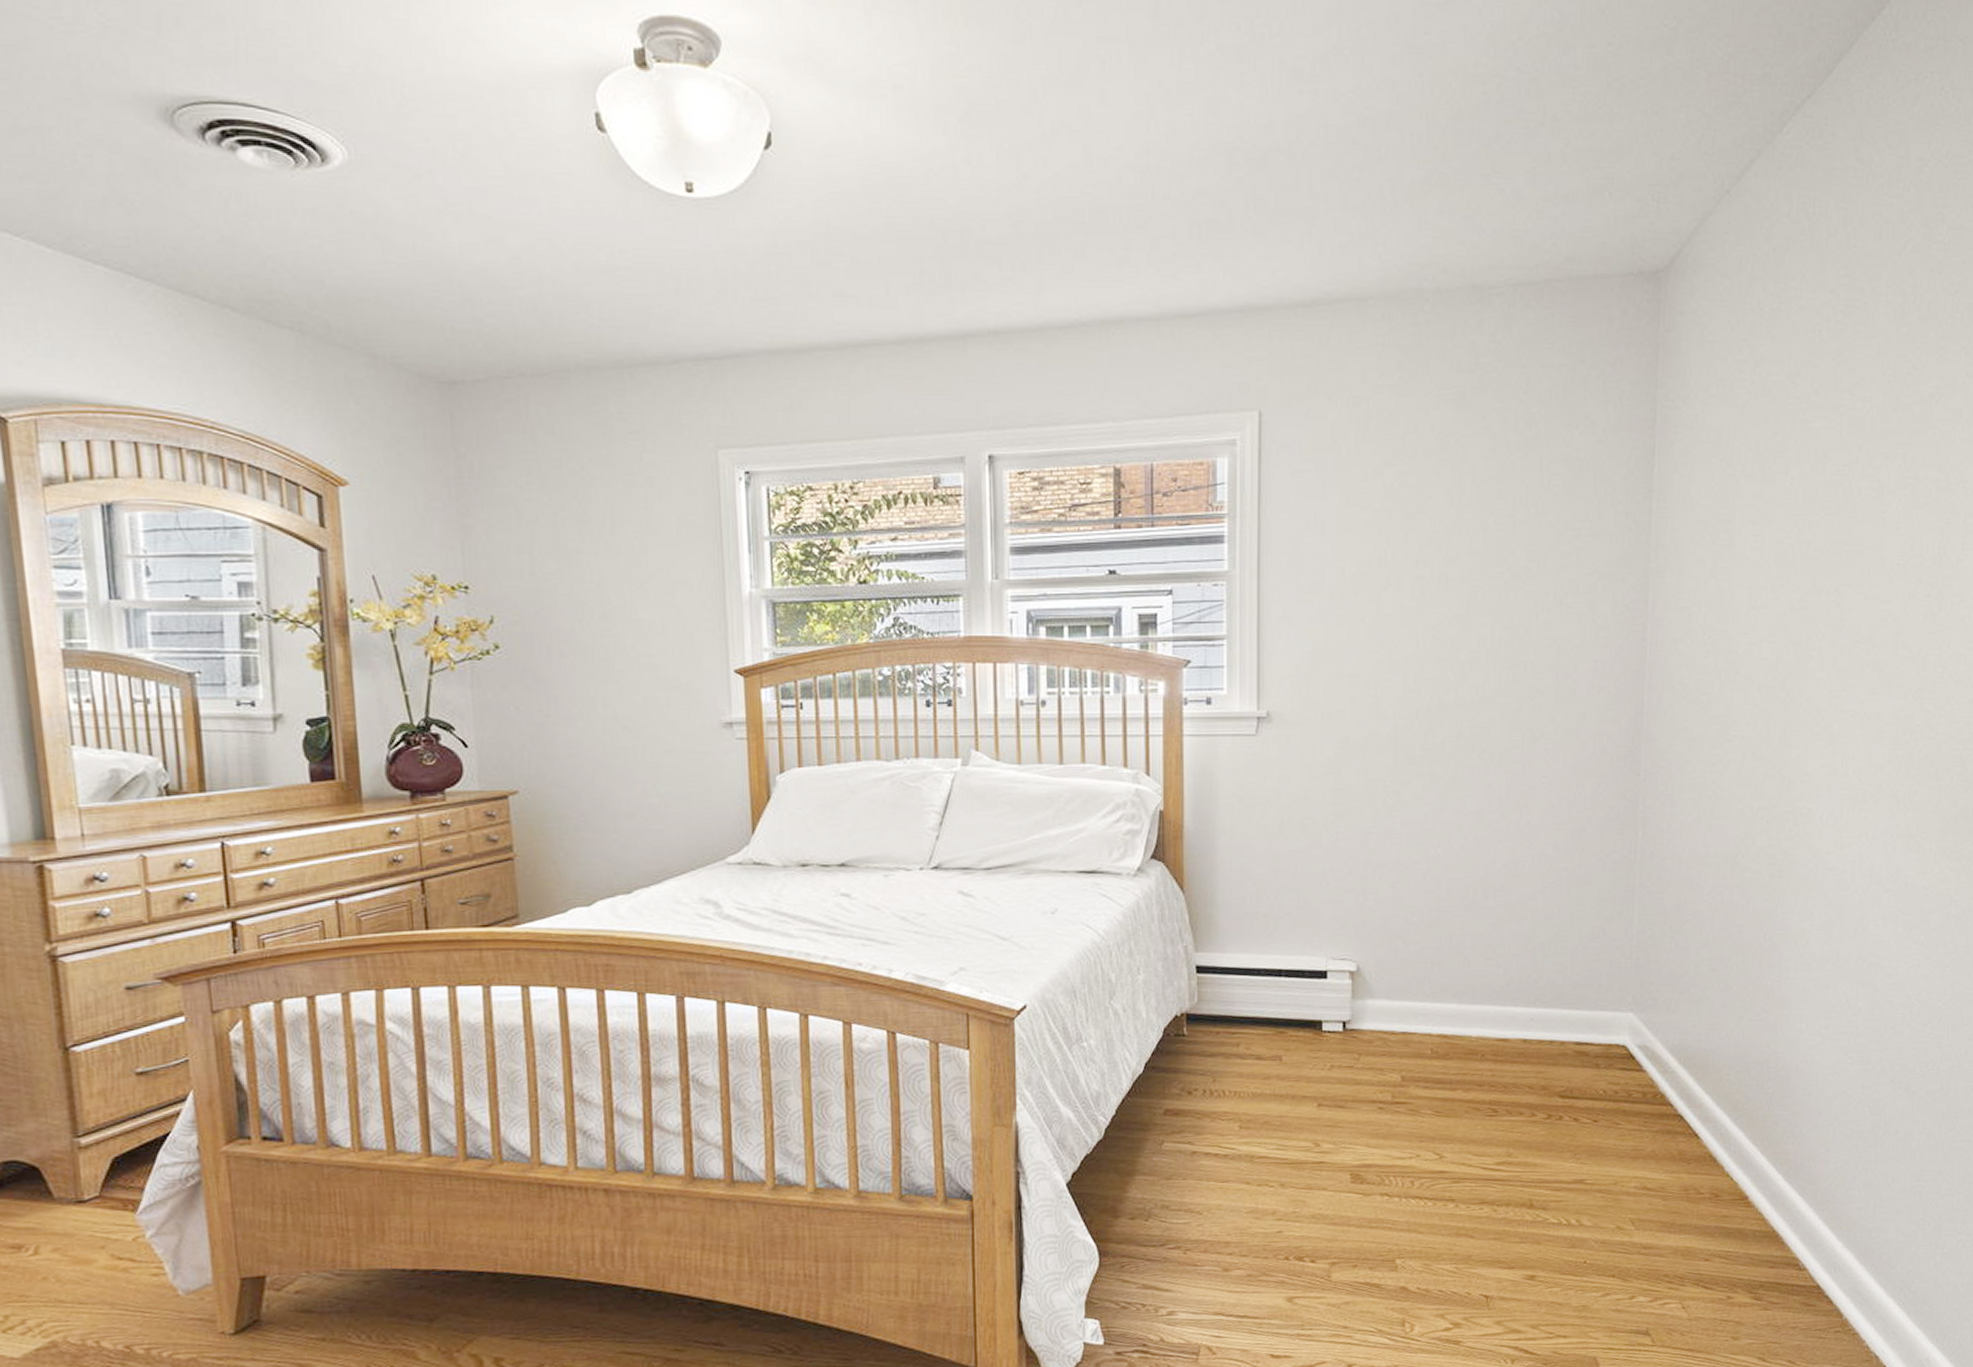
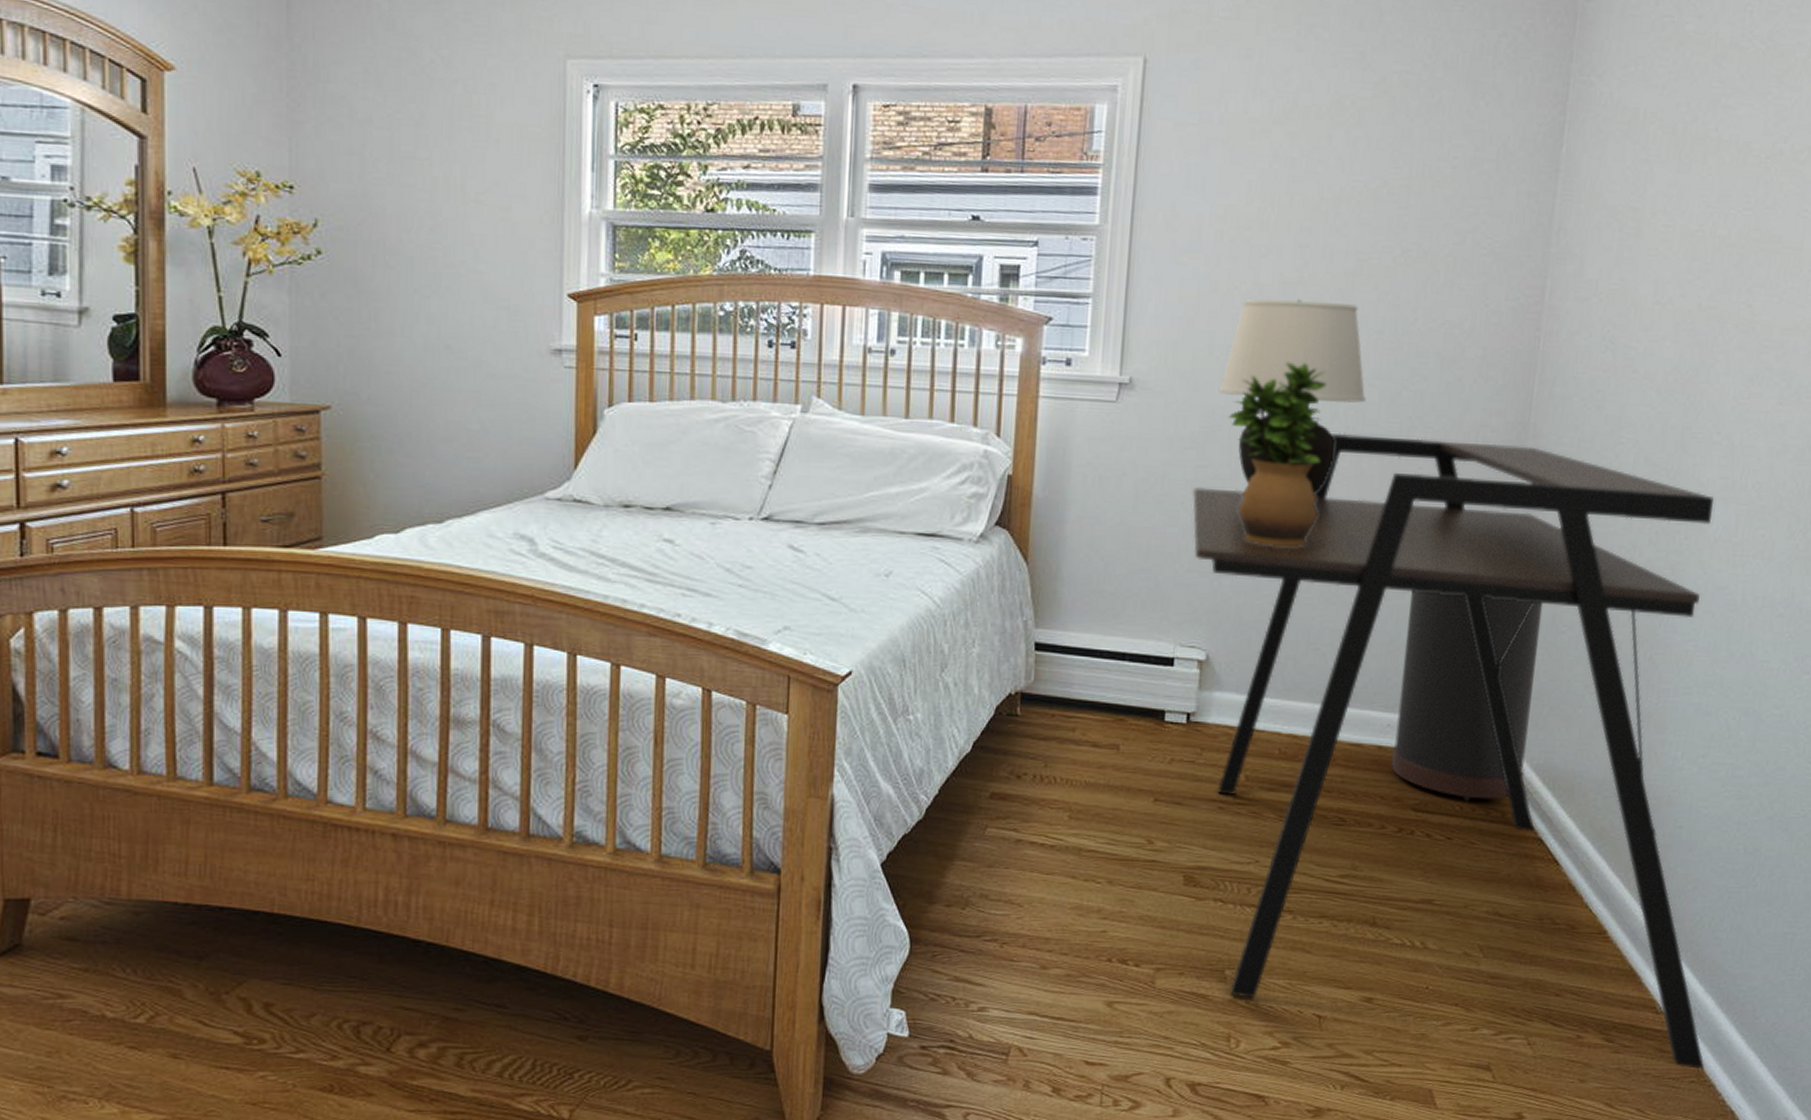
desk: none [1333,749,1848,1320] -> present [1192,433,1715,1070]
table lamp: none [1350,628,1488,808] -> present [1218,299,1366,494]
potted plant: none [1361,686,1452,859] -> present [1228,362,1327,546]
trash can: none [1536,891,1667,1086] -> present [1391,591,1543,802]

